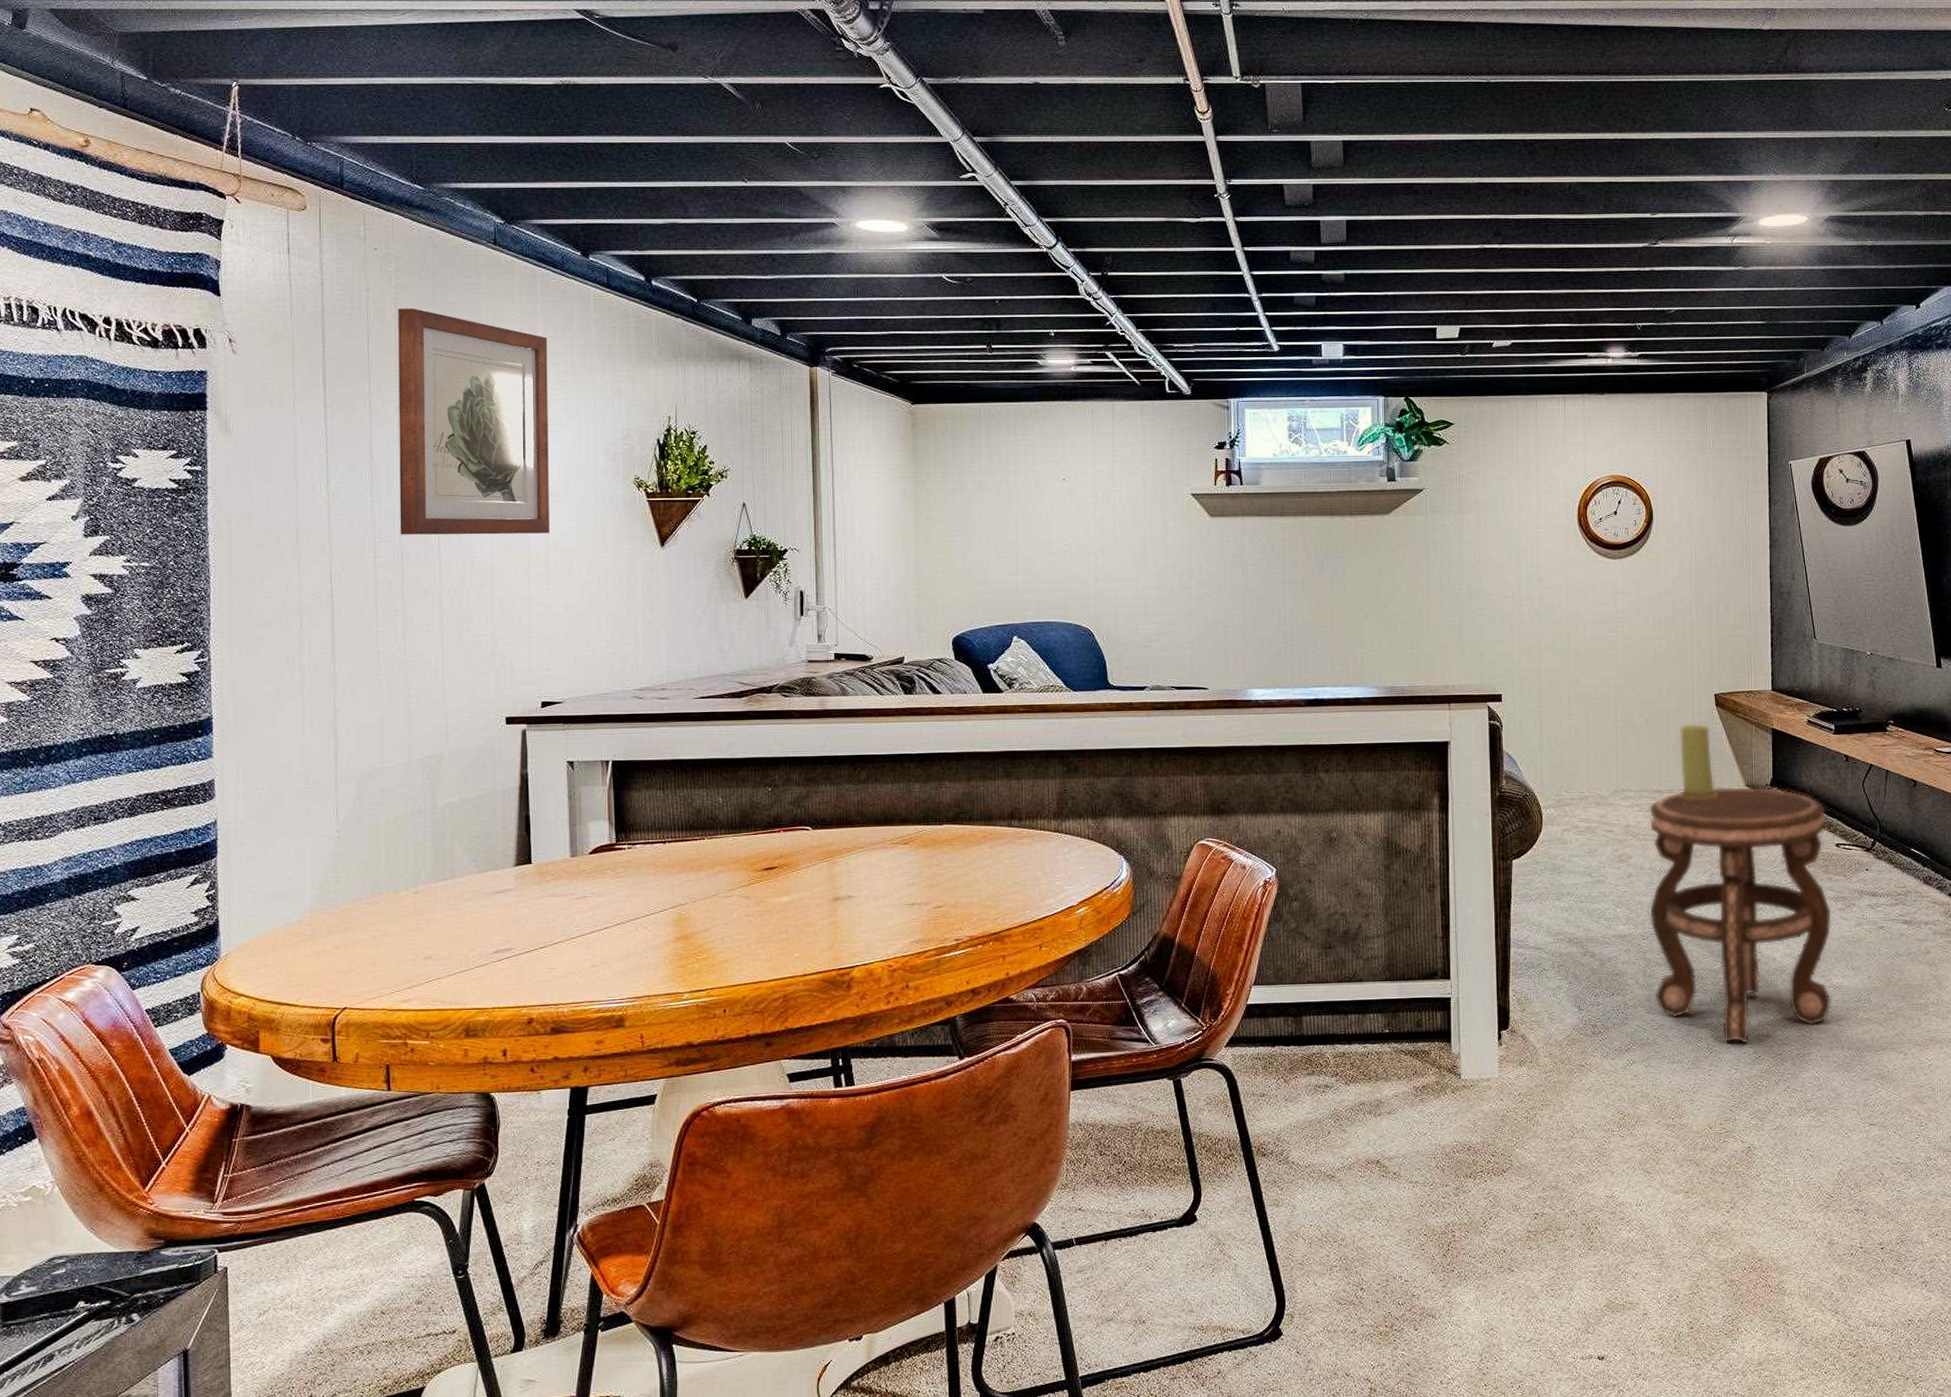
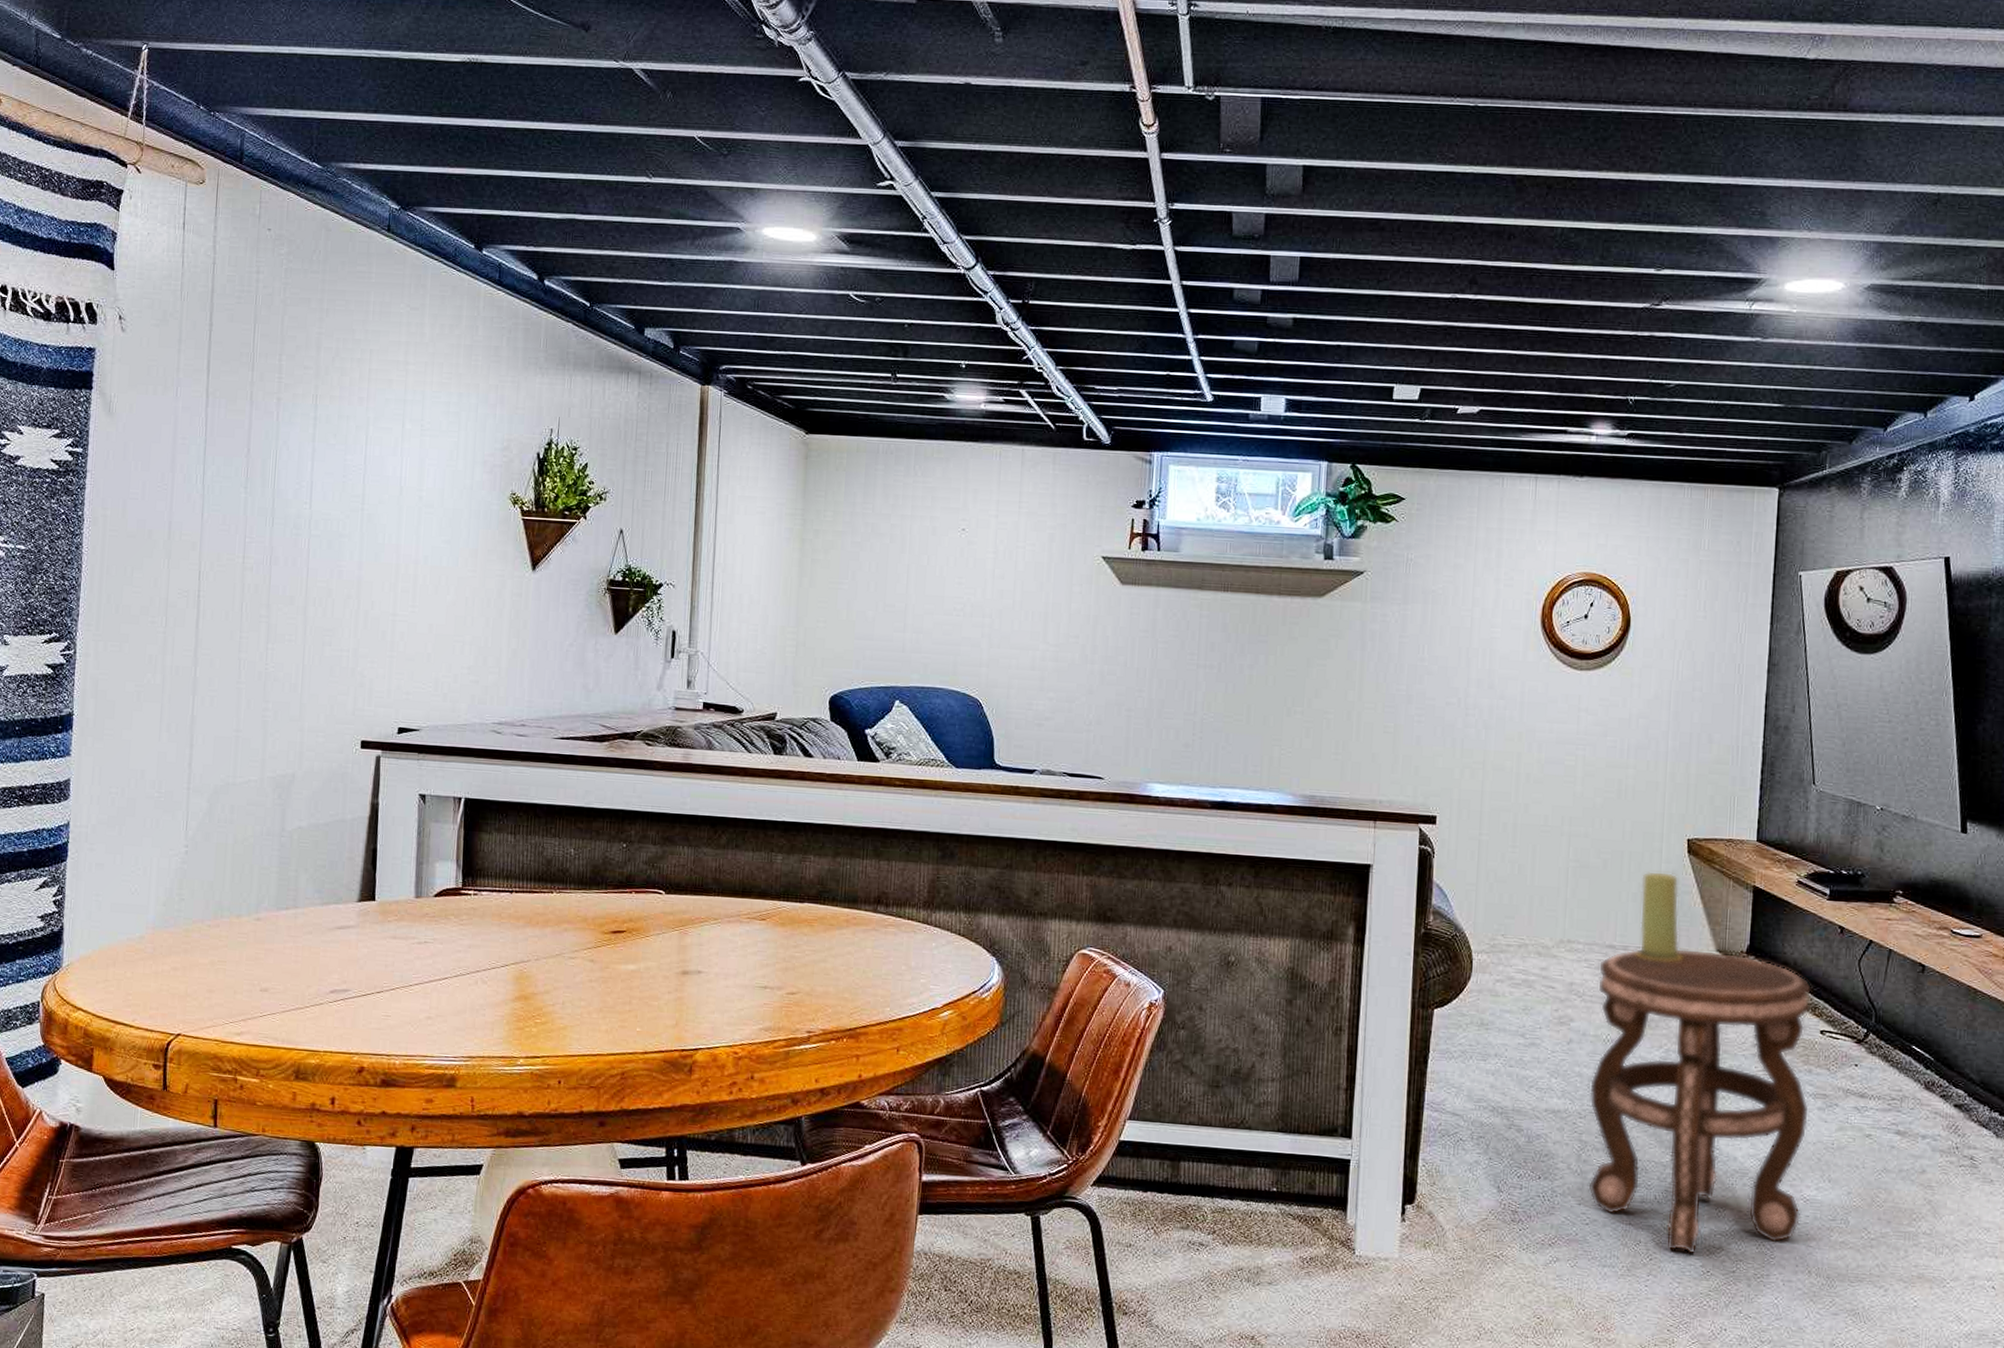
wall art: present [398,308,549,535] -> none [270,294,434,546]

